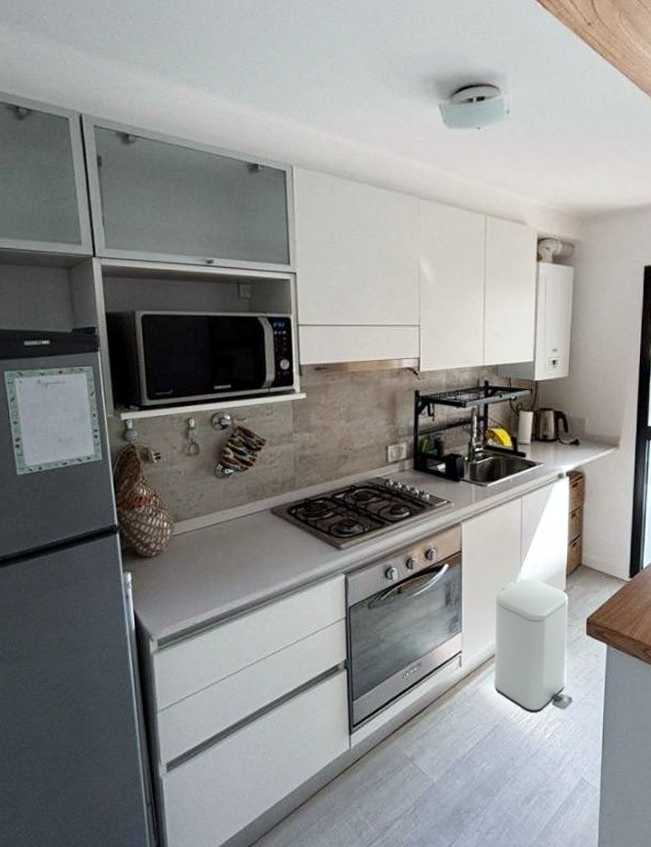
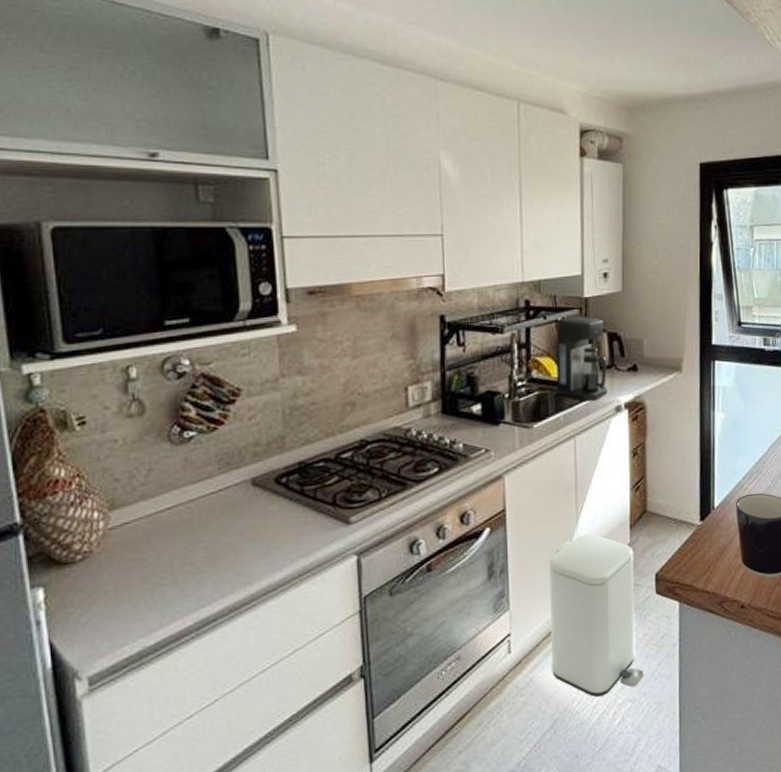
coffee maker: none [508,396,552,468] -> present [556,316,608,401]

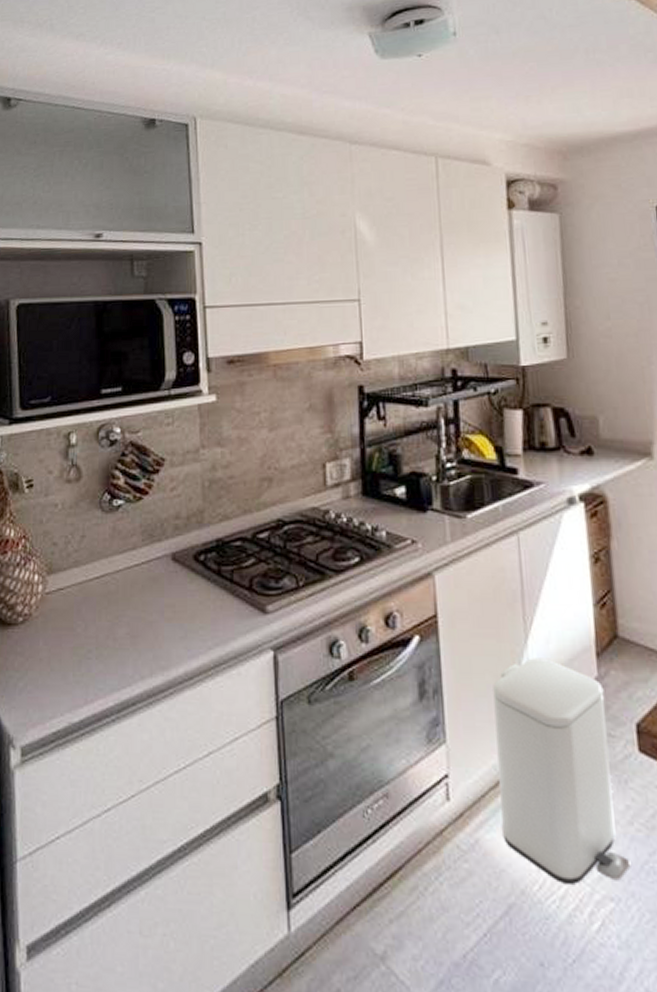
coffee maker: present [556,316,608,401] -> none [489,387,557,489]

